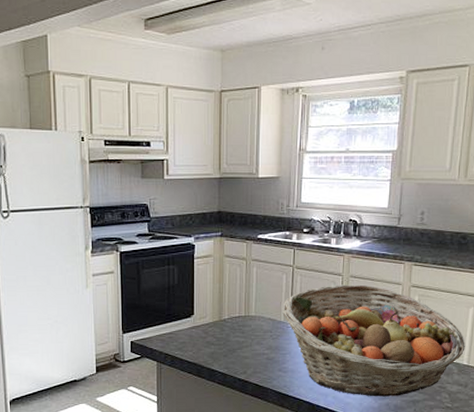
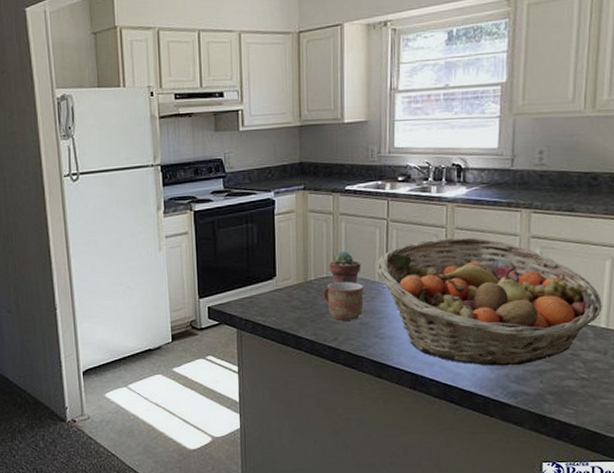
mug: none [235,321,271,356] -> present [323,282,364,321]
potted succulent: none [241,294,269,323] -> present [329,251,362,284]

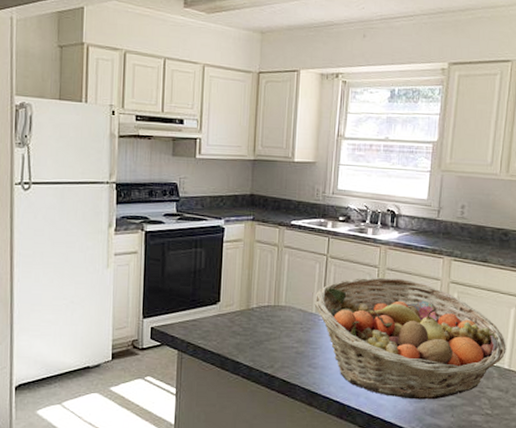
mug: present [323,282,364,321] -> none [263,311,301,349]
potted succulent: present [329,251,362,284] -> none [270,282,301,313]

